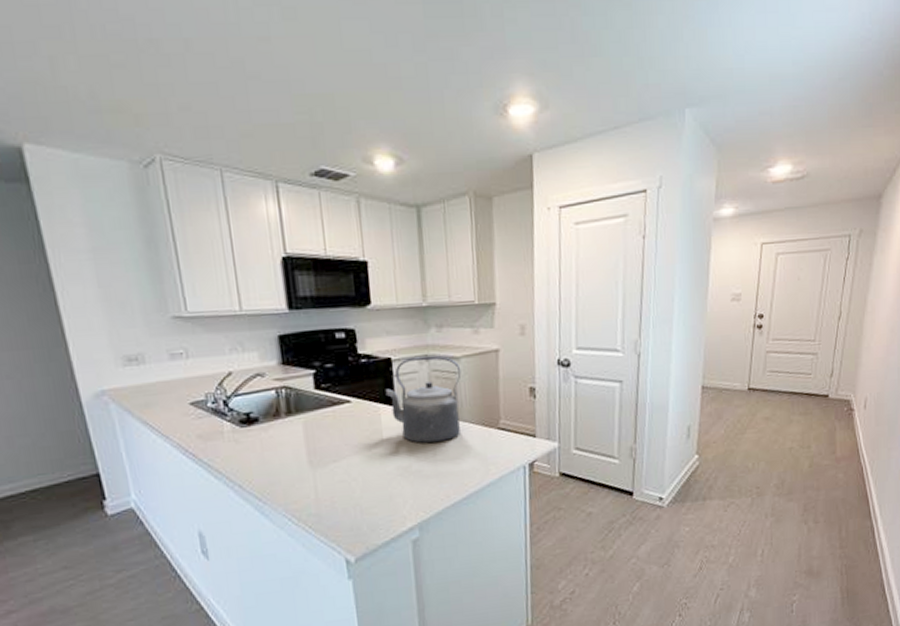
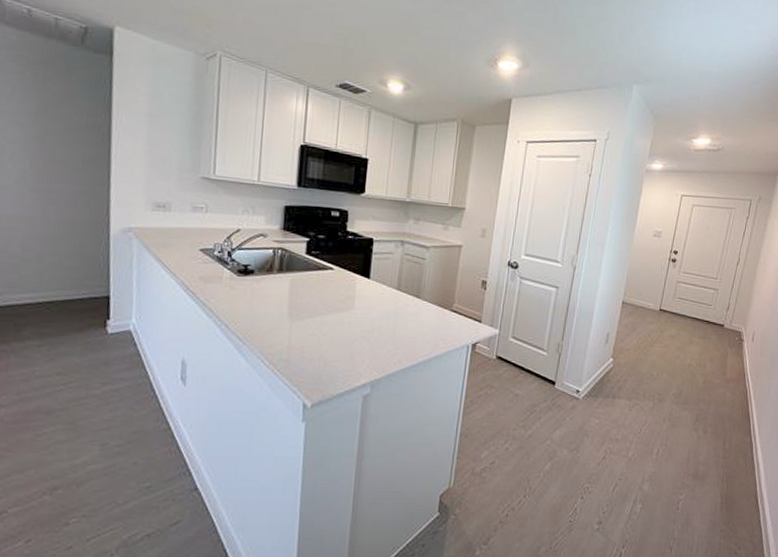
kettle: present [385,355,462,443] -> none [363,241,429,314]

